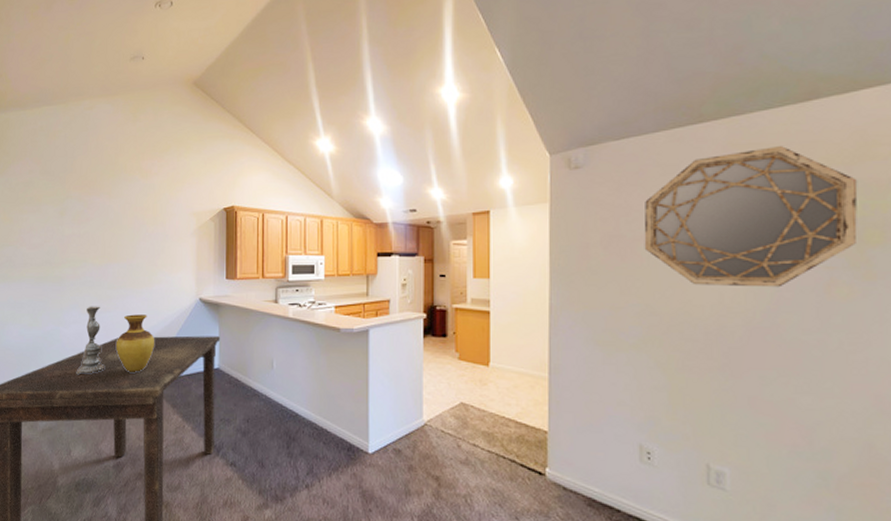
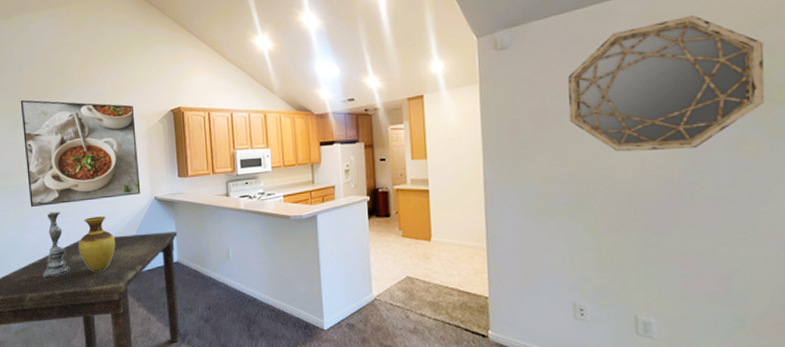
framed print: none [69,188,186,299] -> present [20,100,141,207]

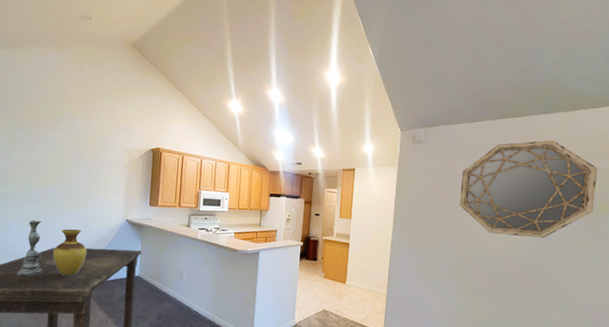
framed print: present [20,100,141,207] -> none [15,121,120,216]

